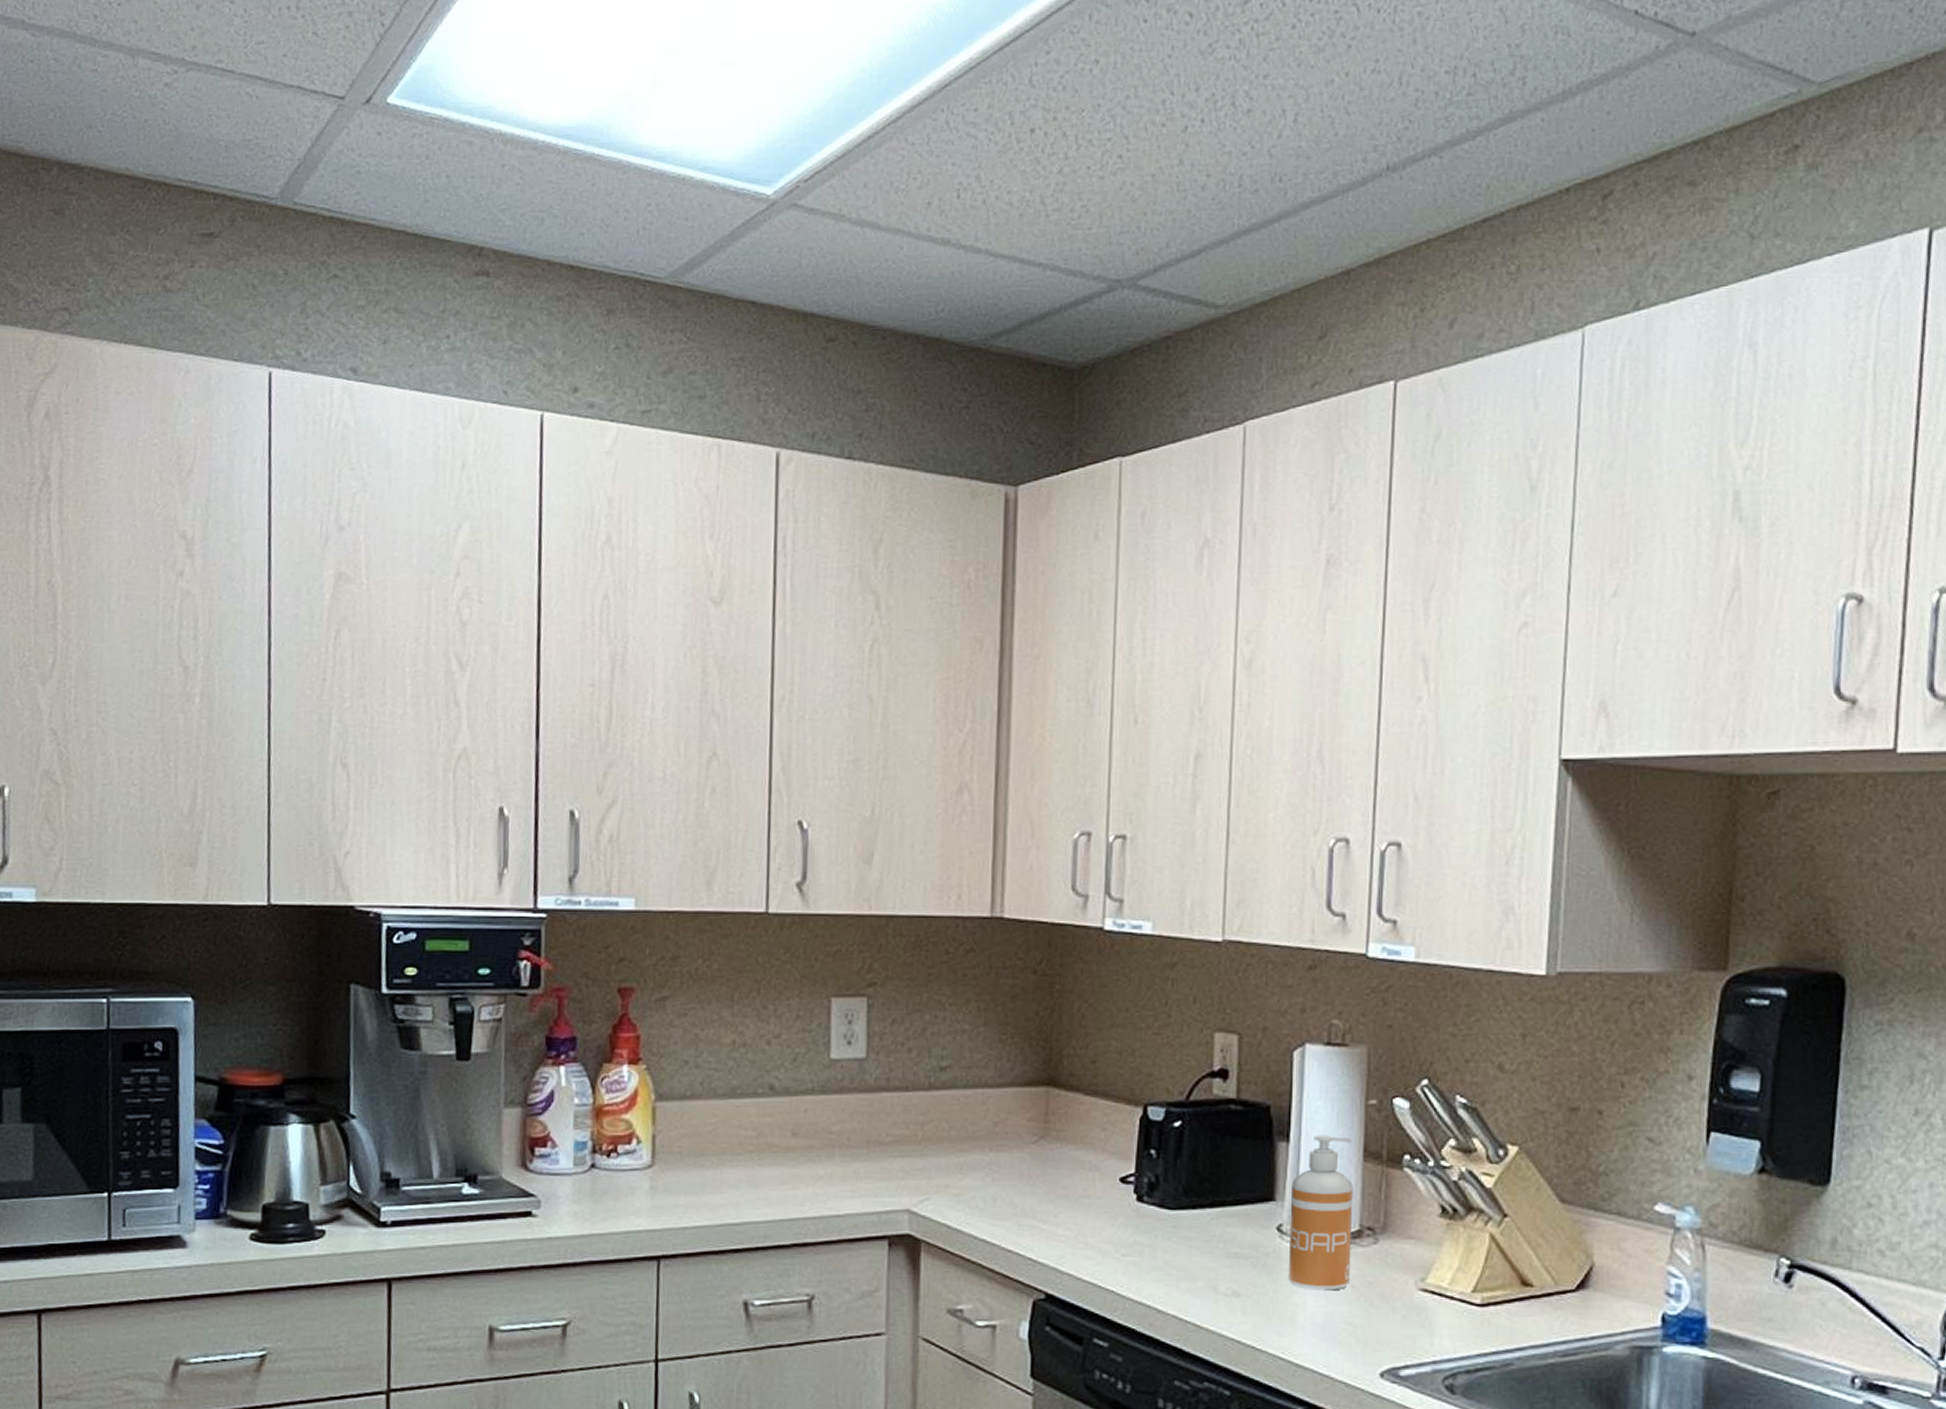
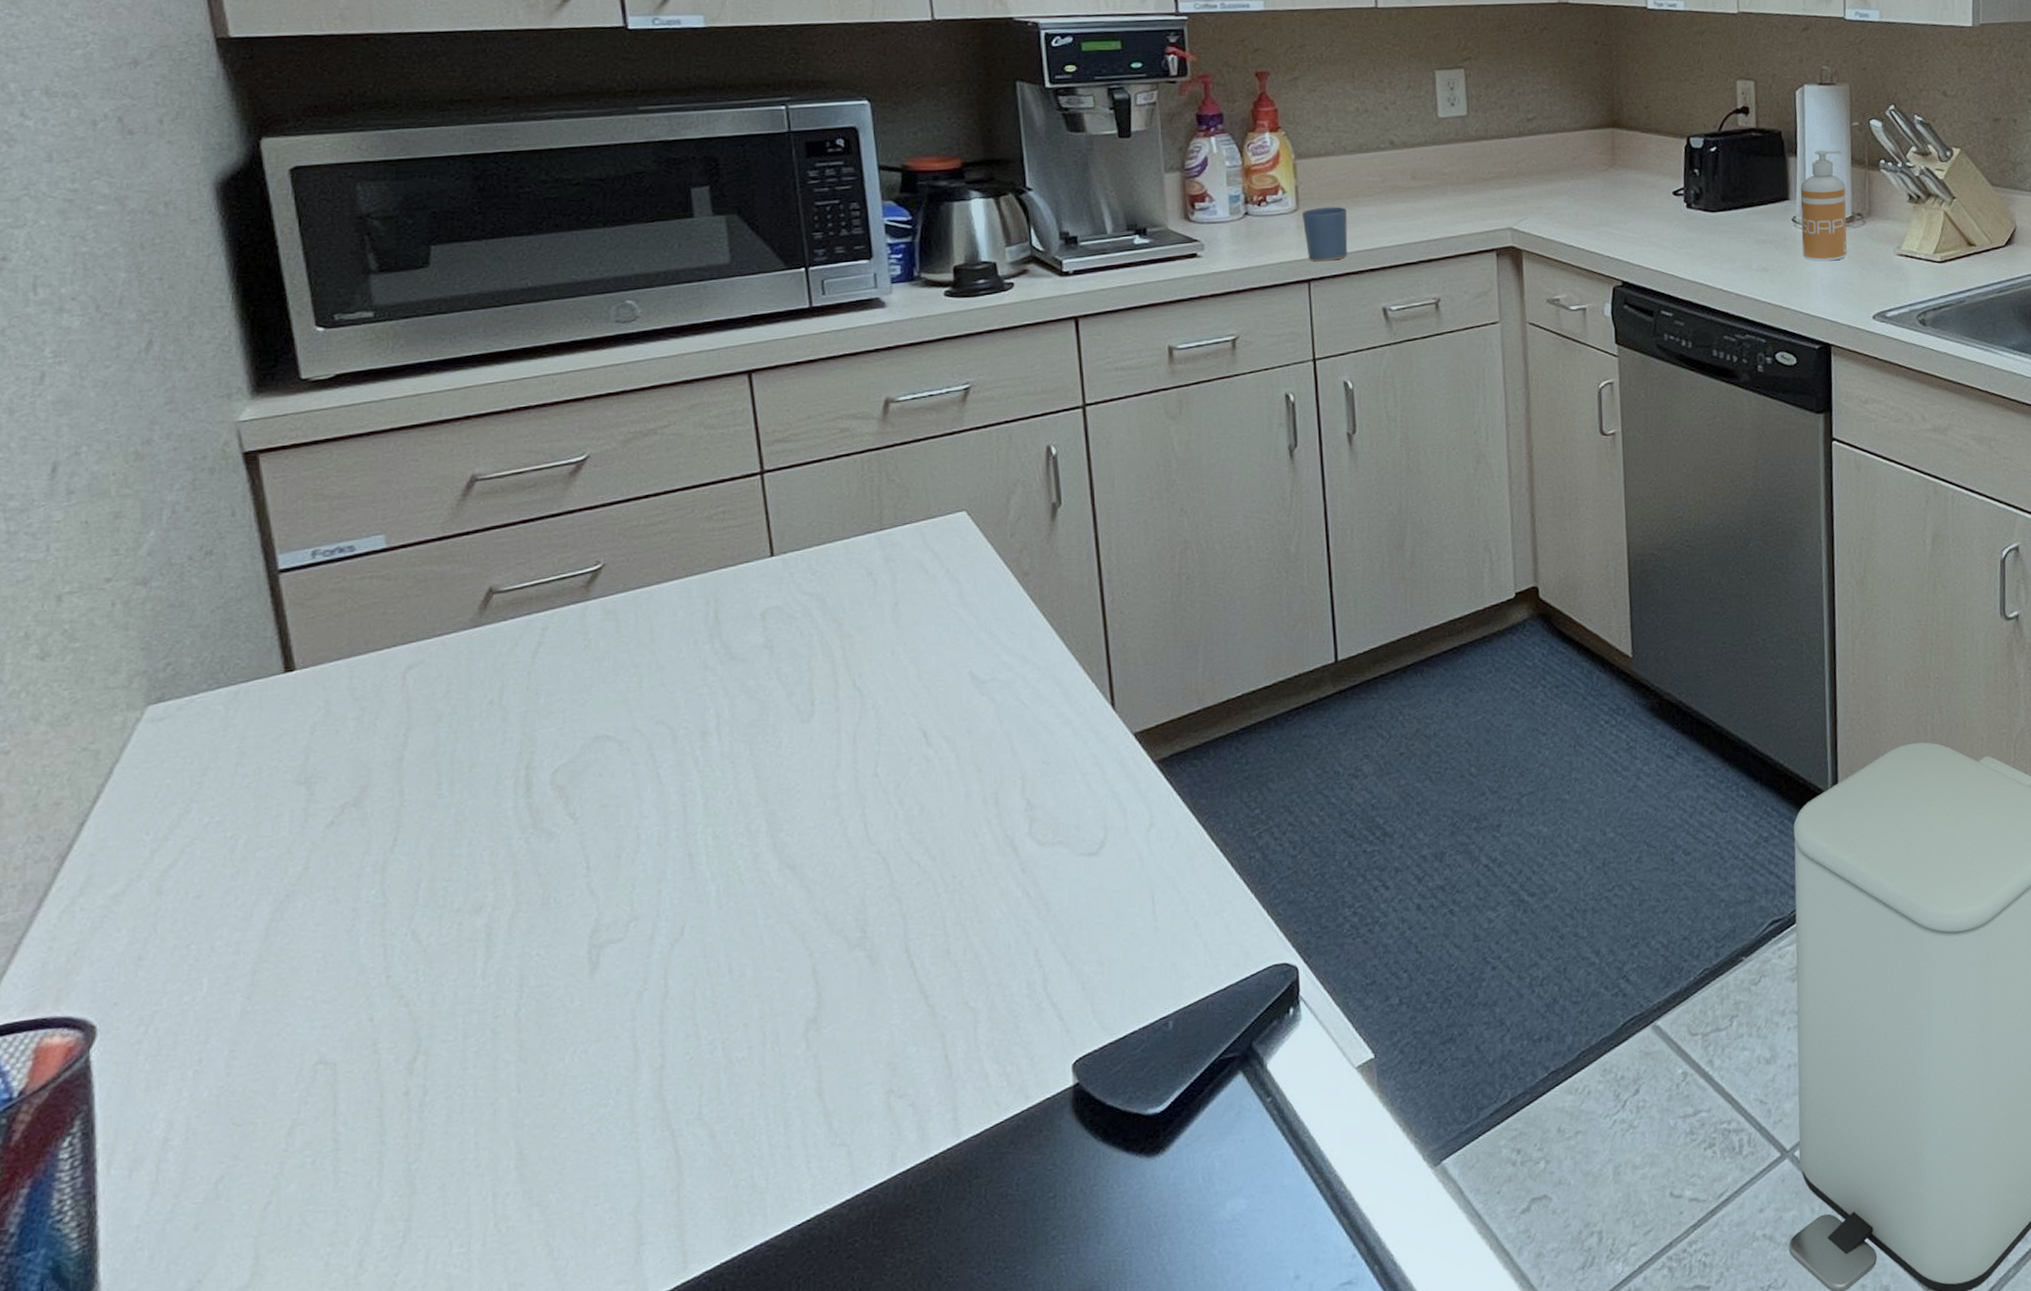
mug: none [657,1165,711,1235] -> present [1302,206,1348,262]

